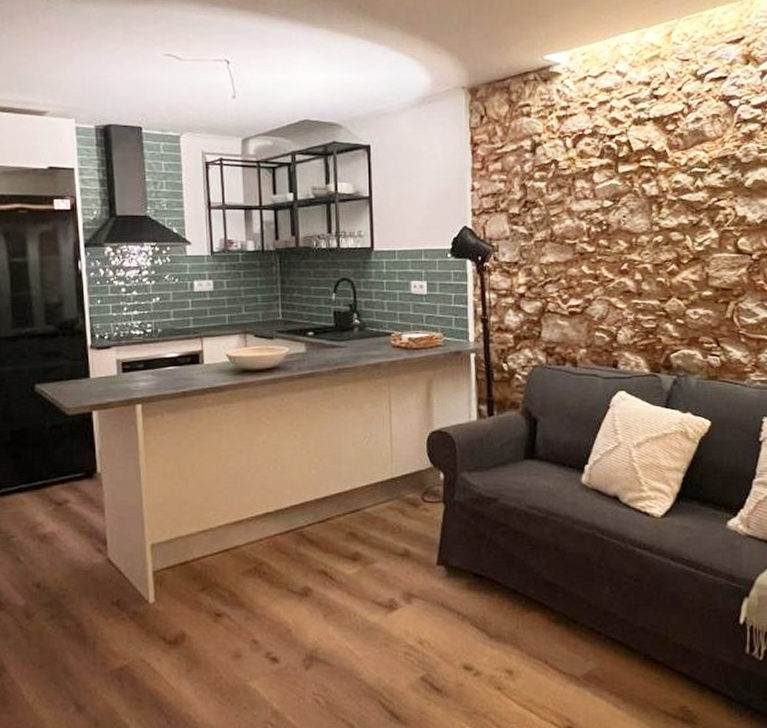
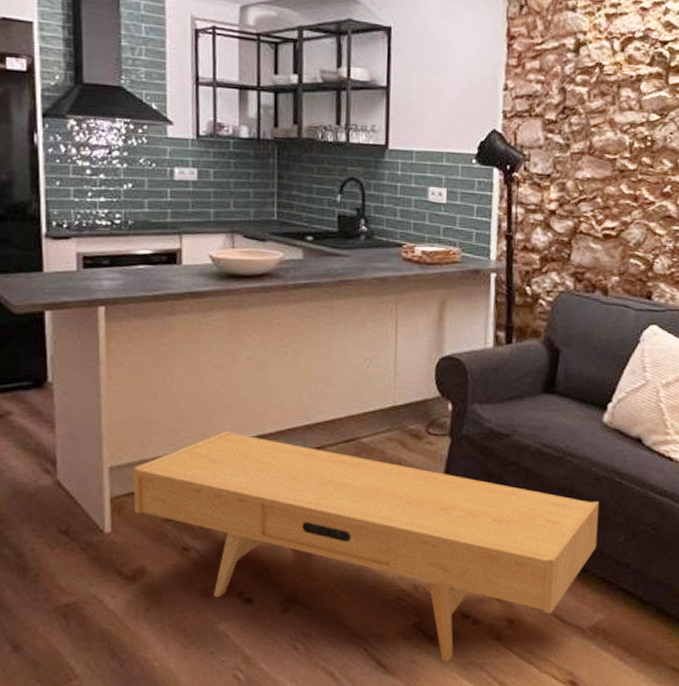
tv console: none [171,508,584,712] -> present [133,431,600,663]

